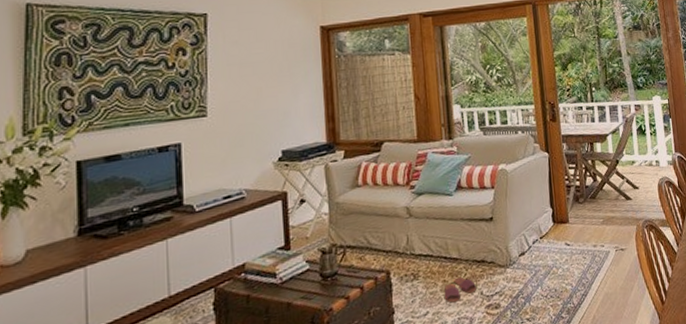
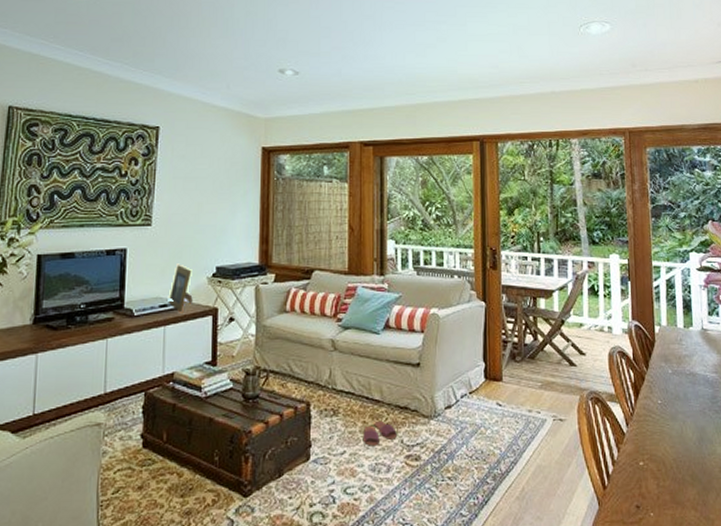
picture frame: none [232,153,259,201] -> present [168,265,193,312]

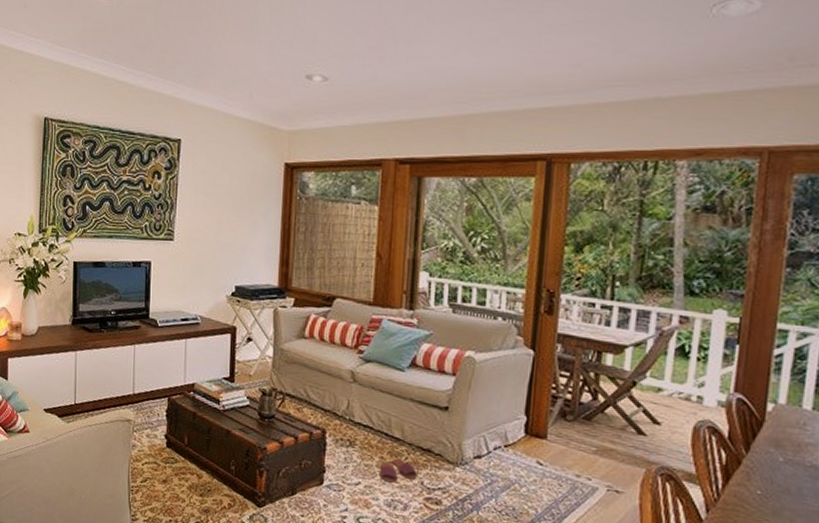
picture frame: present [168,265,193,312] -> none [189,281,212,327]

